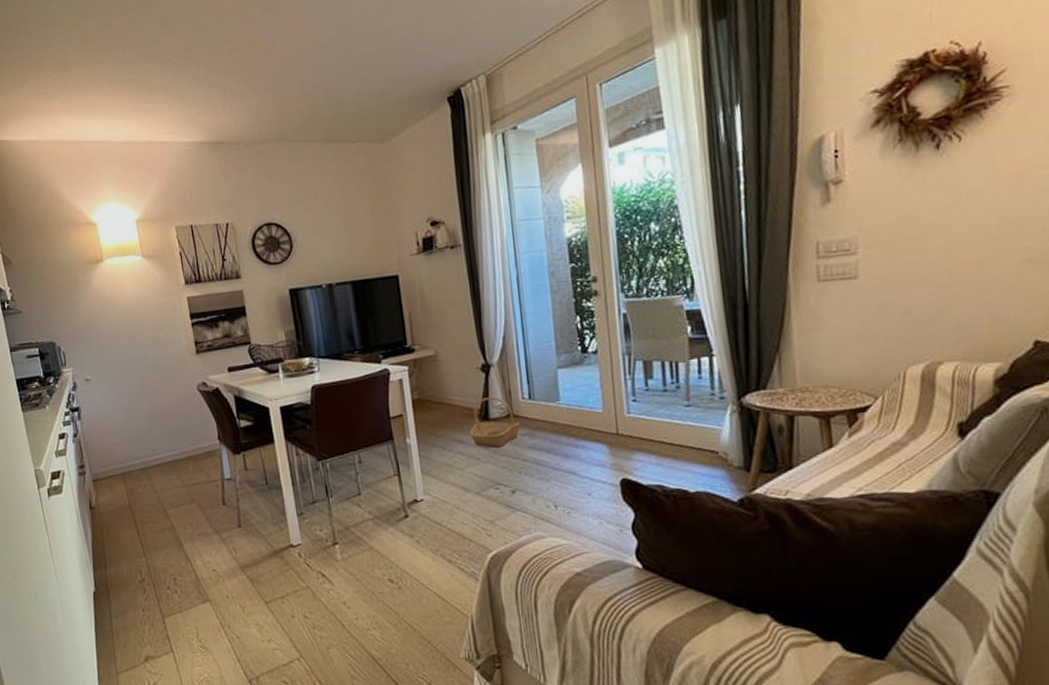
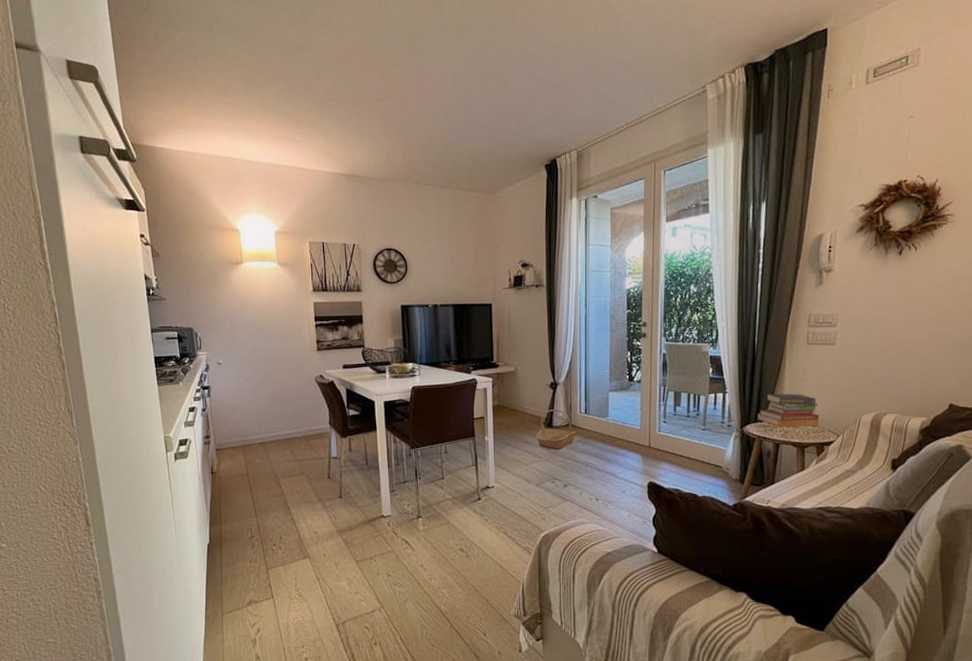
books: none [759,347,848,394] -> present [757,393,820,427]

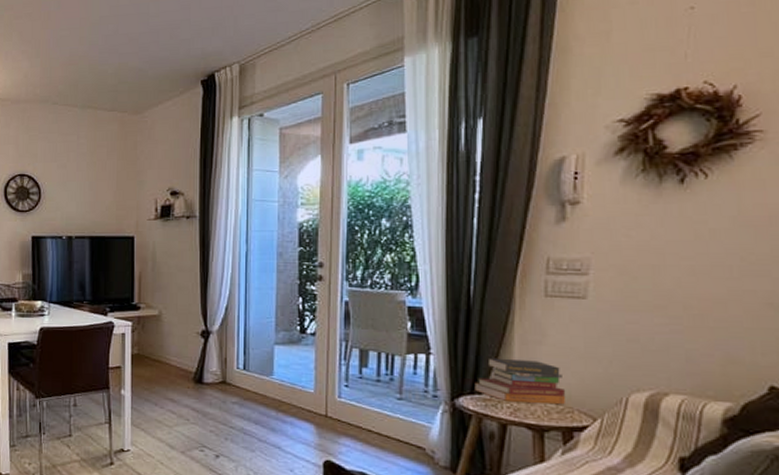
basket: present [536,409,576,451] -> none [182,362,232,413]

